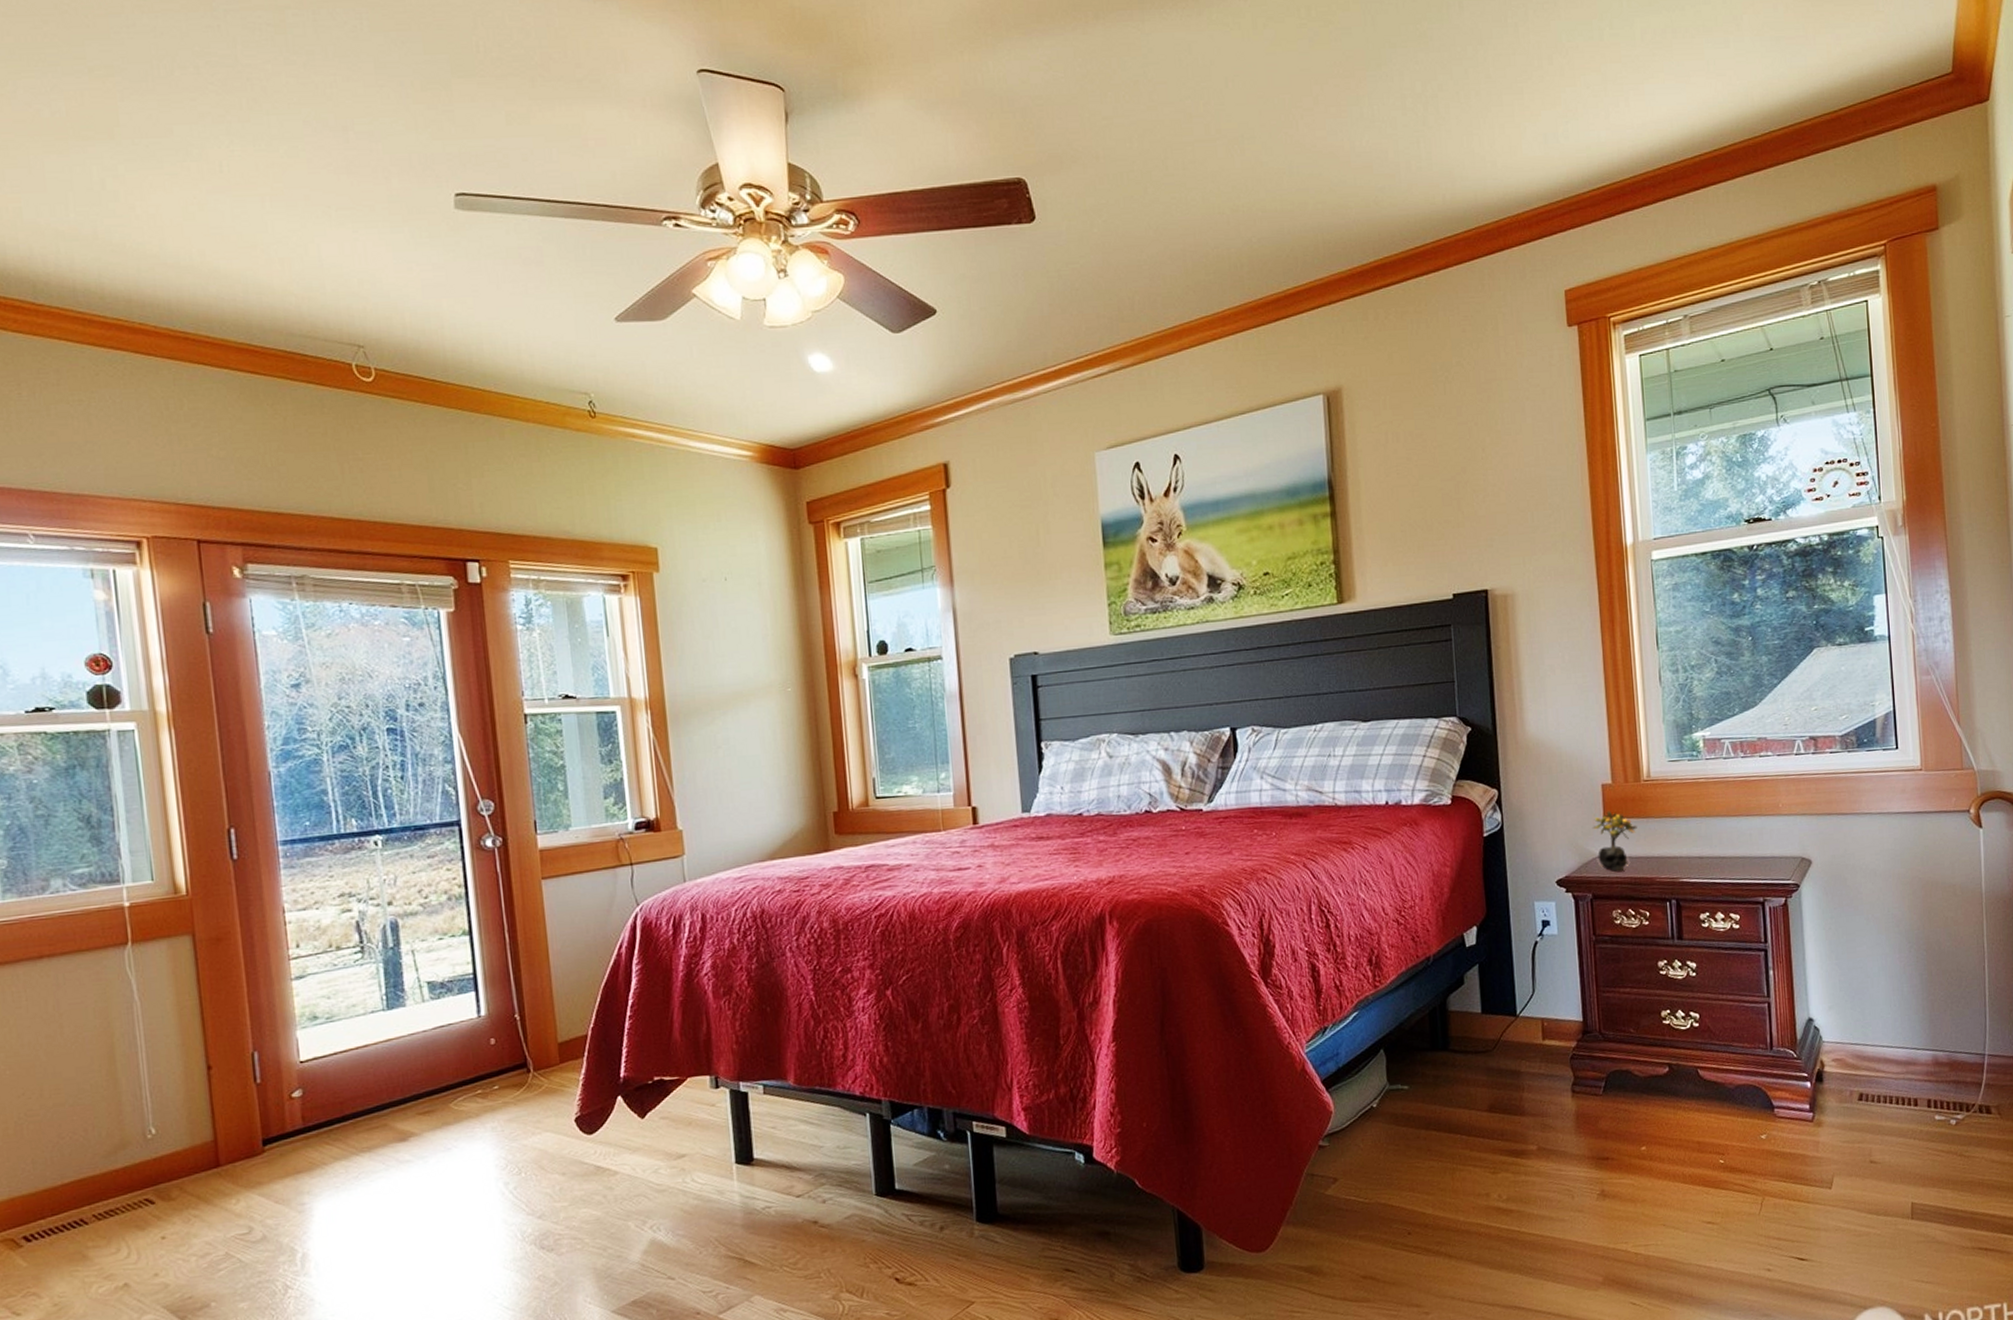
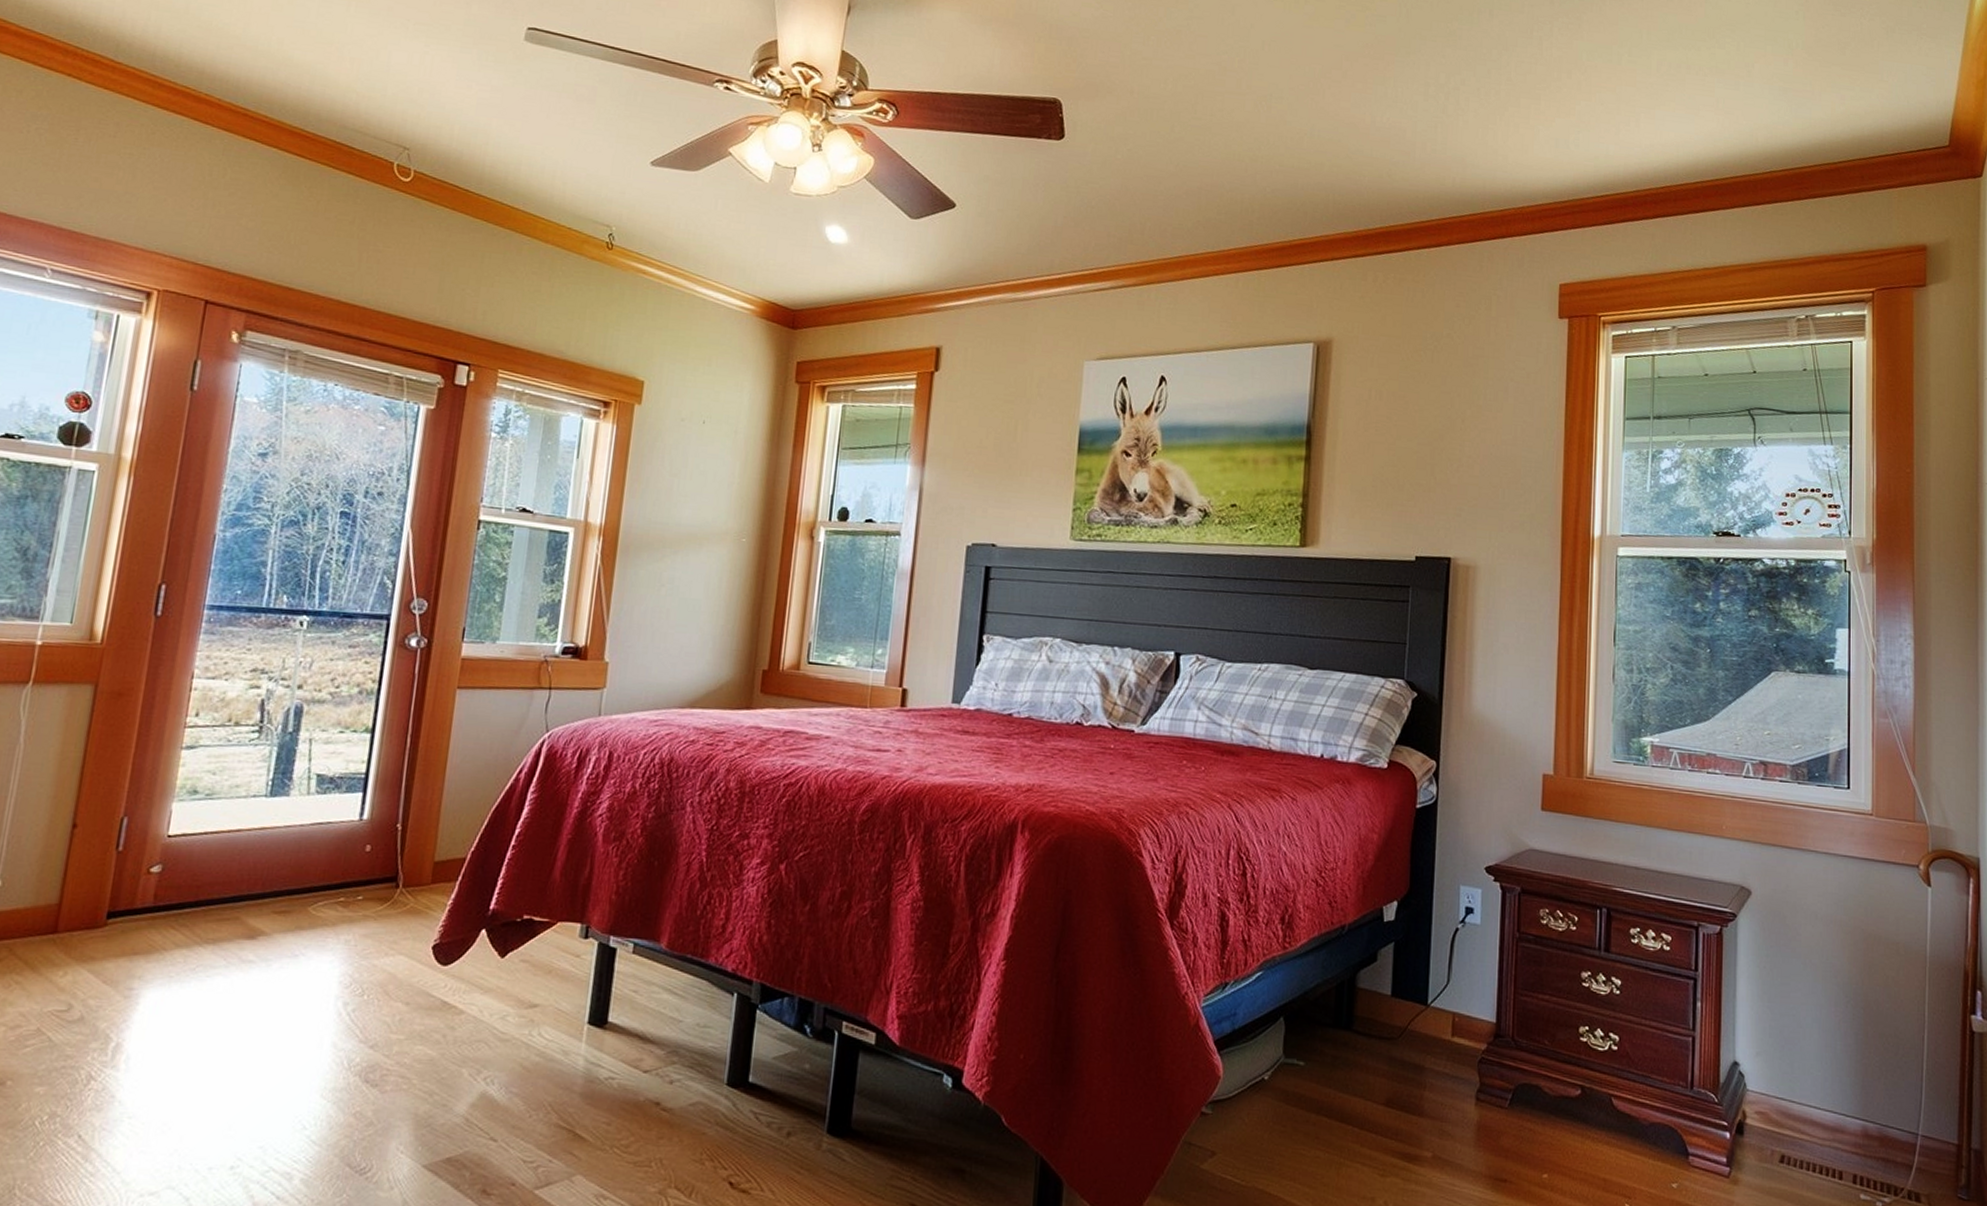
succulent plant: present [1592,811,1637,873] -> none [1528,803,1575,870]

